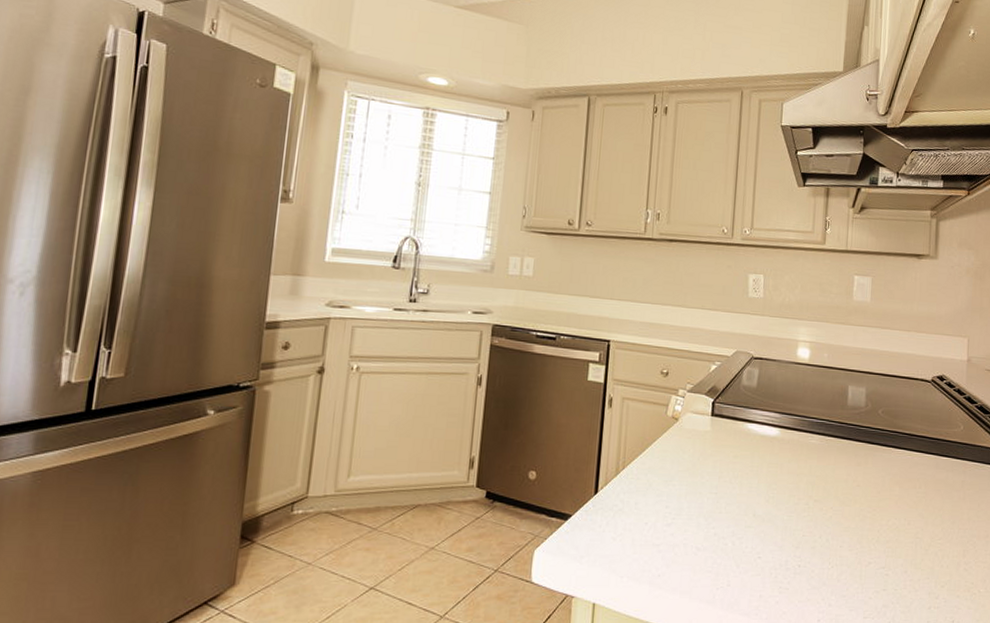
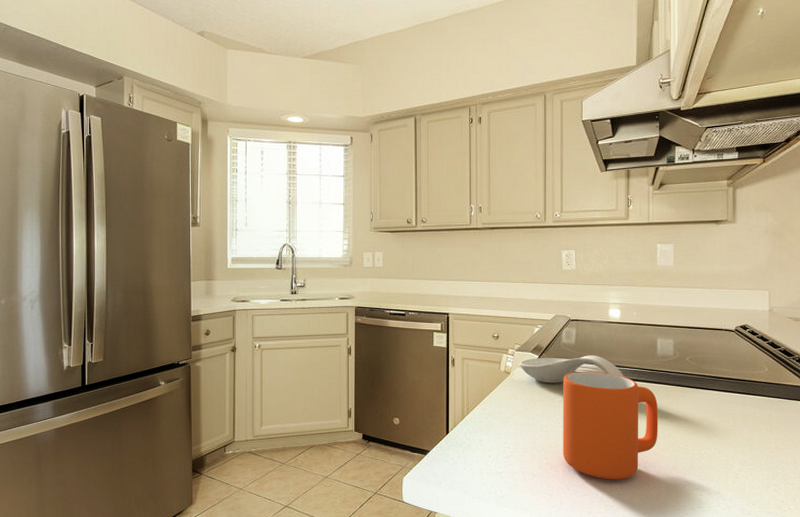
spoon rest: none [690,401,810,434] -> present [519,355,624,383]
mug: none [734,420,846,556] -> present [563,371,659,480]

